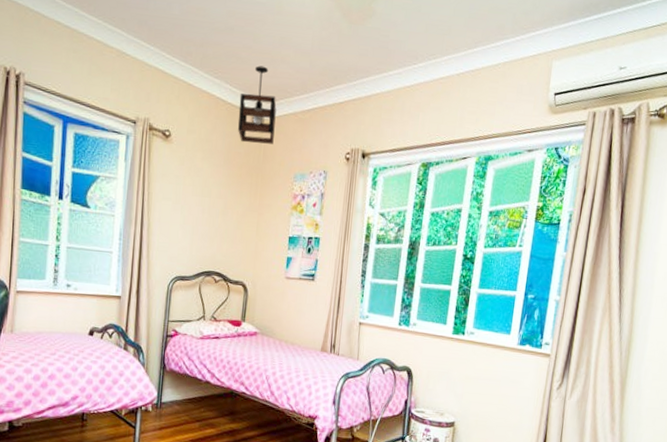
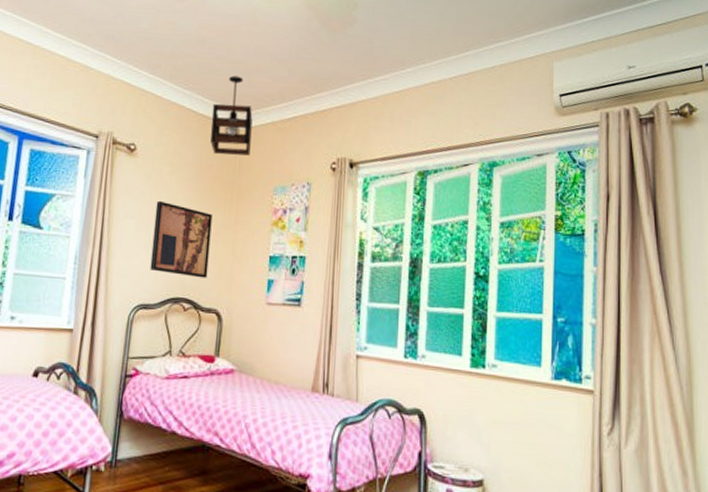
wall art: none [185,184,240,255] -> present [150,200,213,278]

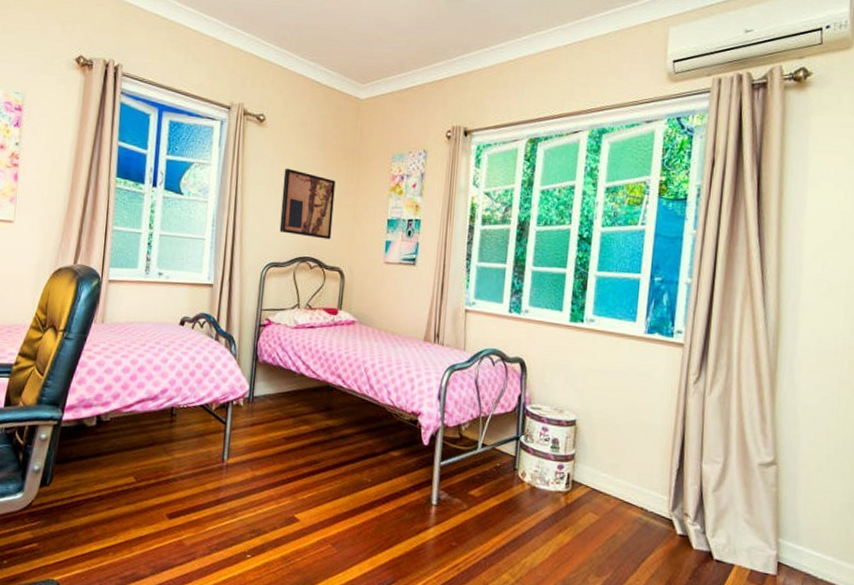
pendant light: present [210,75,253,156] -> none [333,47,373,125]

